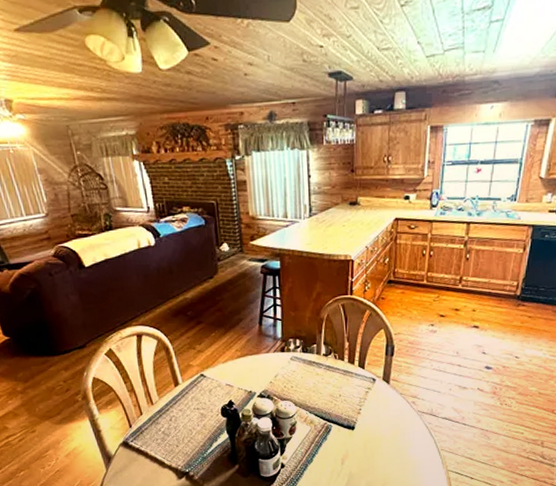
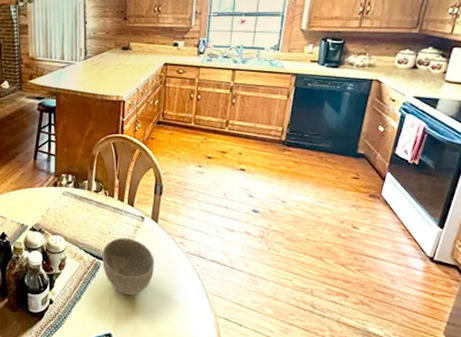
bowl: none [333,400,387,456] -> present [102,238,155,296]

